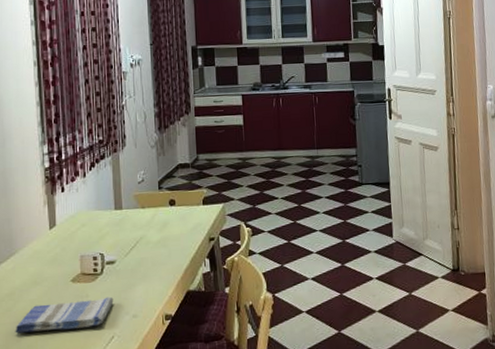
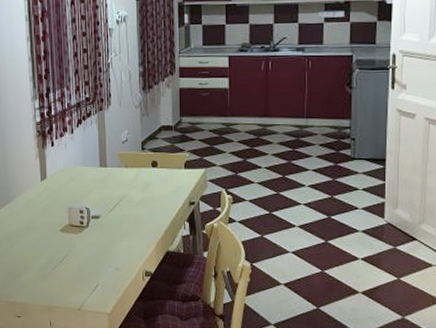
dish towel: present [15,296,114,334] -> none [12,249,98,275]

